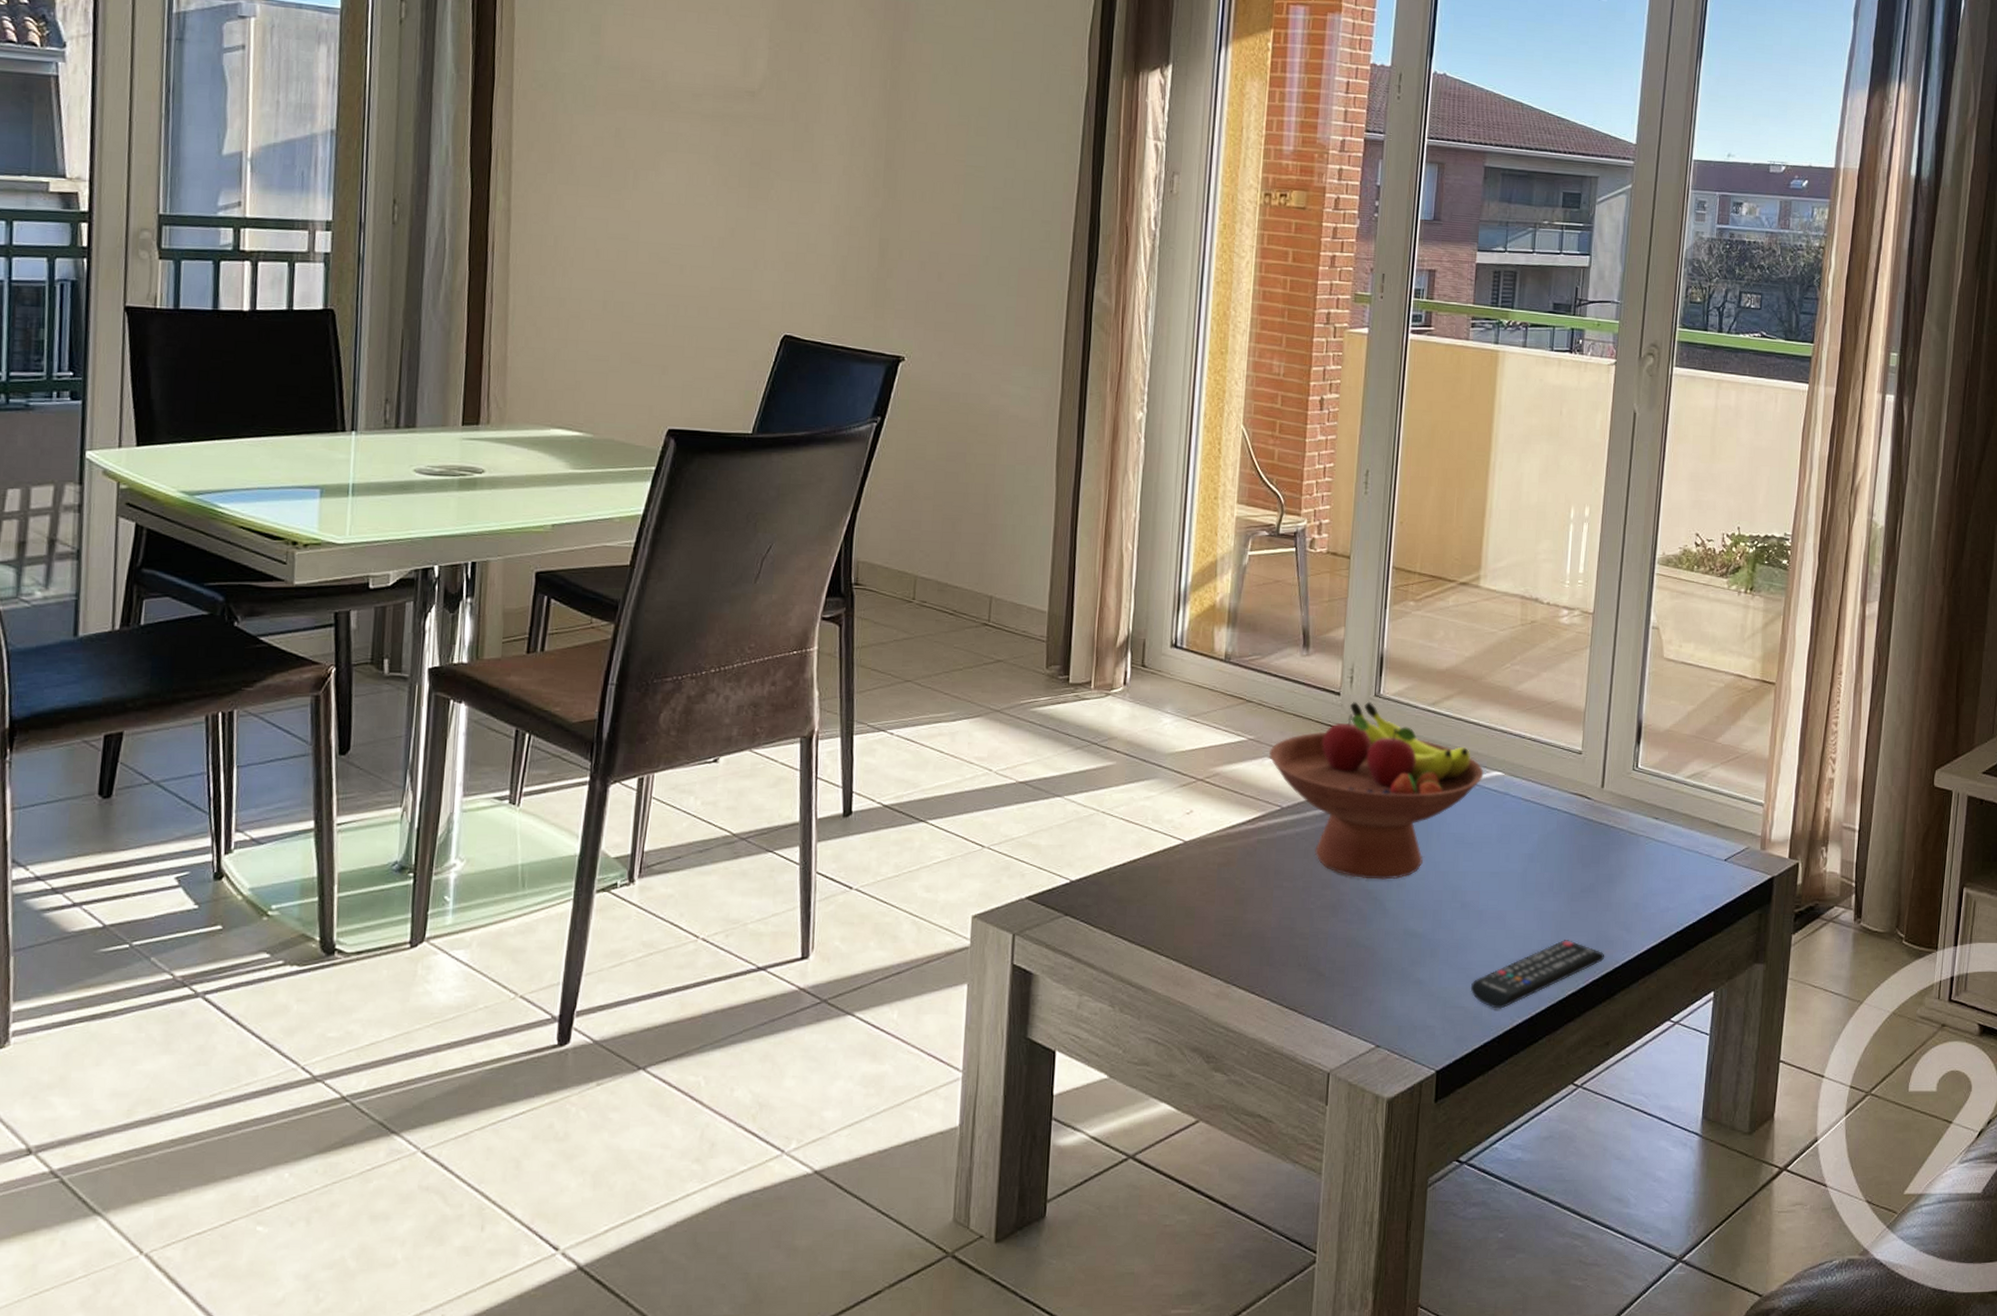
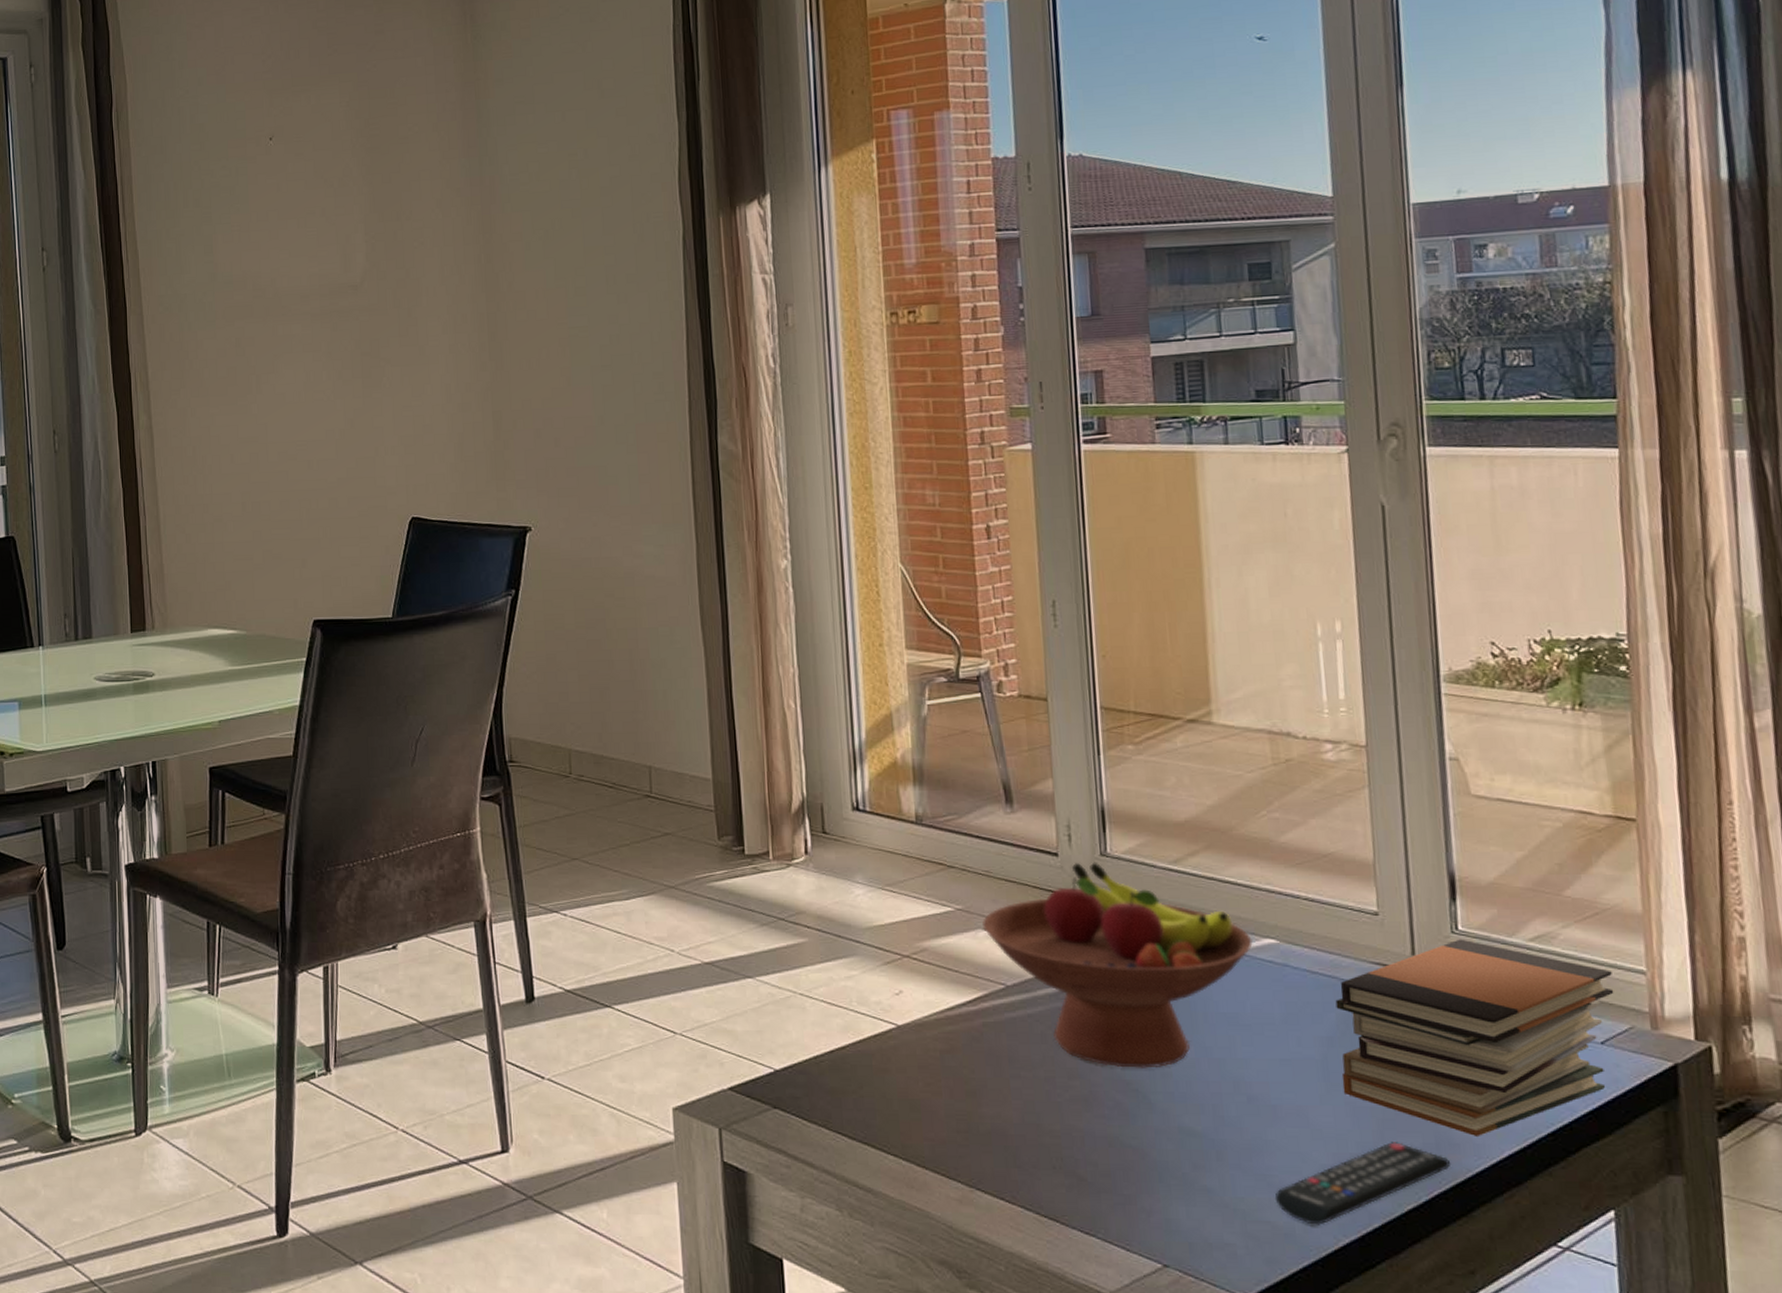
book stack: none [1534,775,1741,935] -> present [1335,939,1614,1136]

